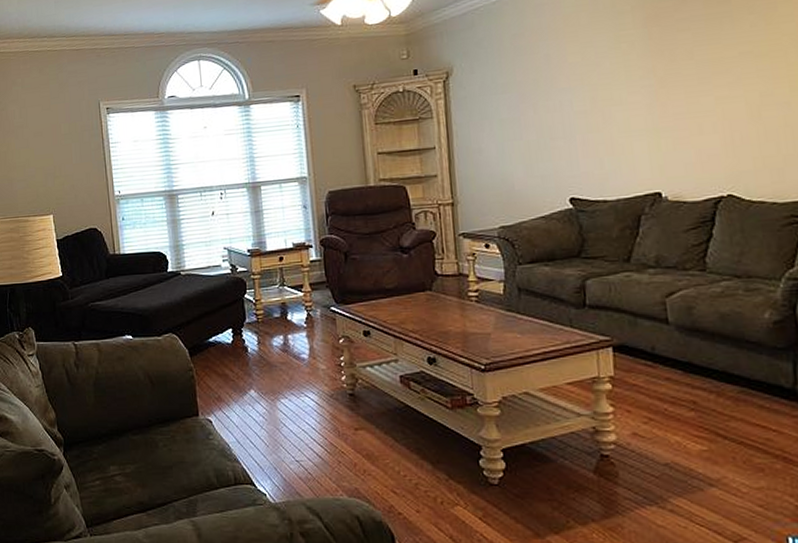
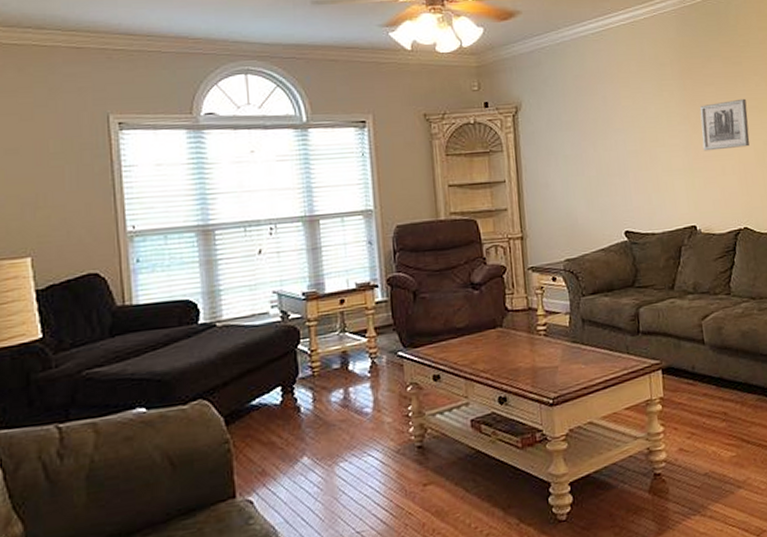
wall art: none [669,43,740,108] -> present [699,98,750,151]

